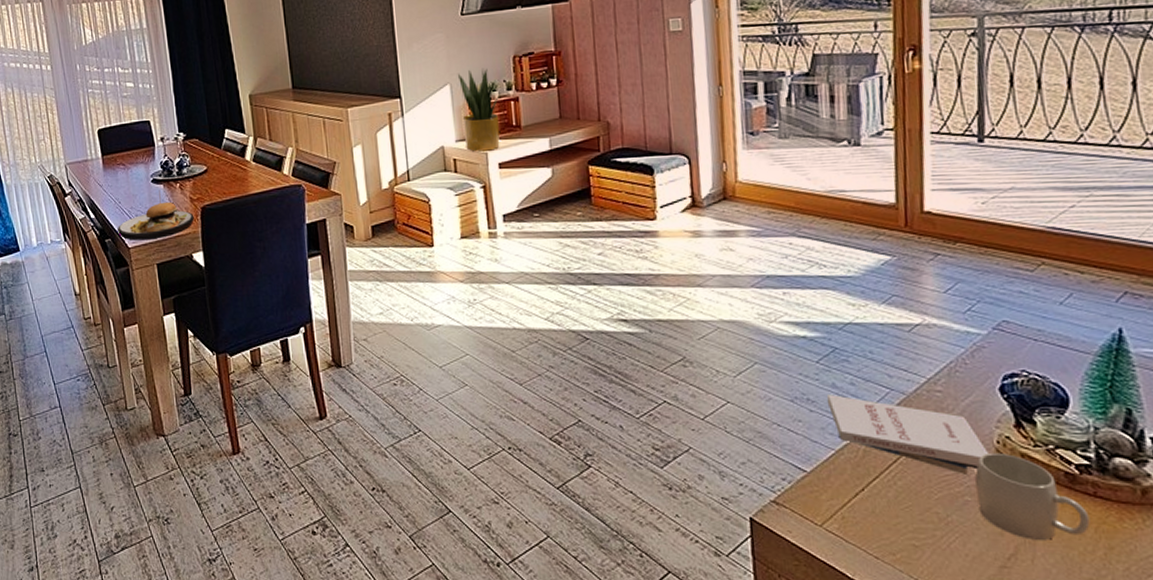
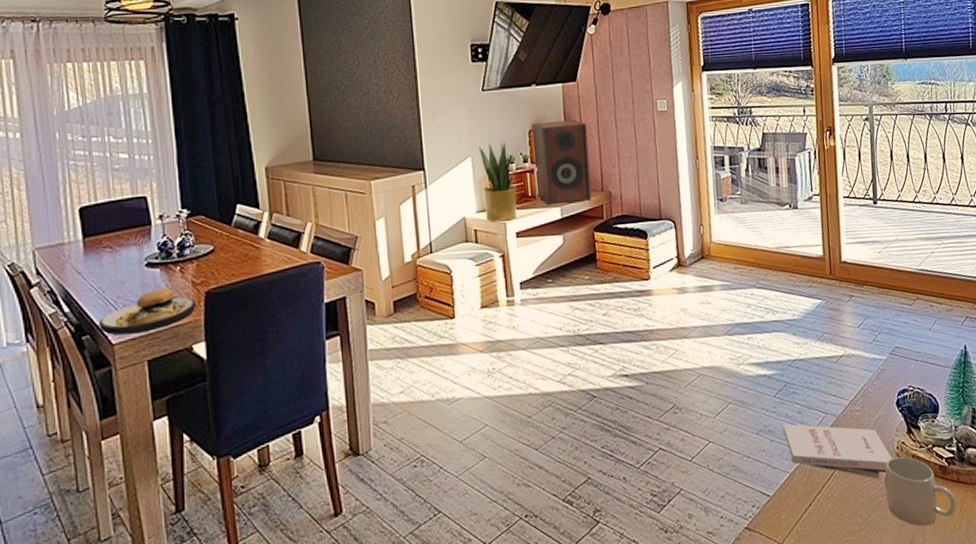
speaker: none [516,43,586,136] -> present [531,120,592,206]

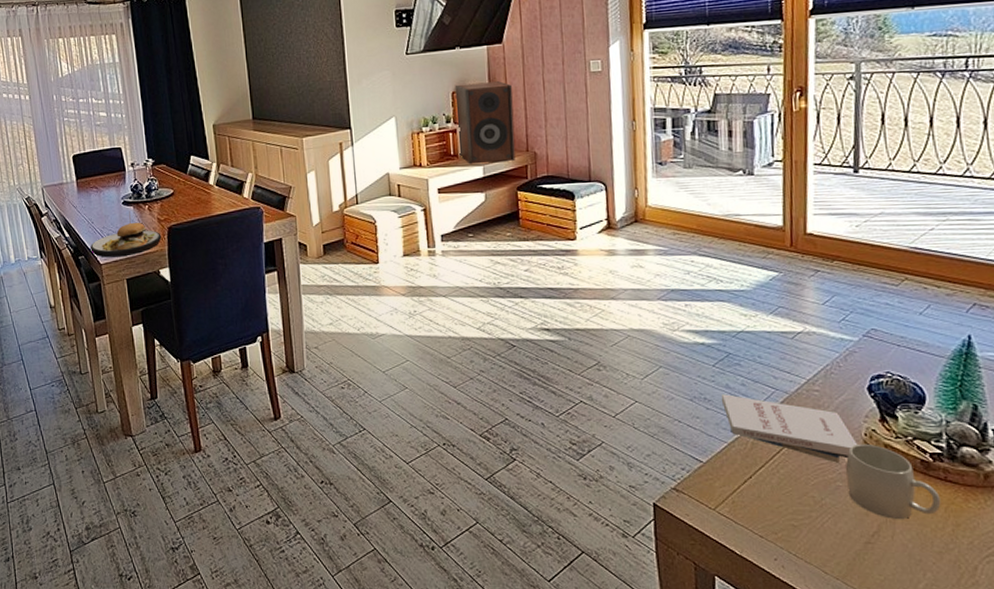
planter: present [479,141,519,222] -> none [403,102,441,178]

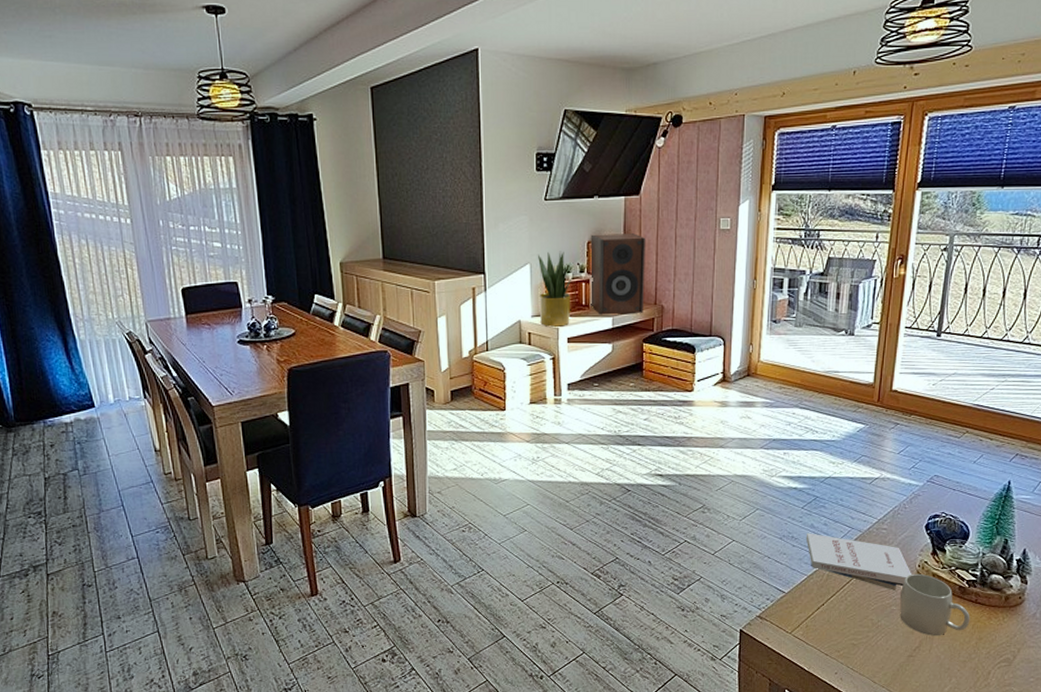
plate: present [90,211,162,258] -> none [201,351,281,399]
planter: none [403,102,441,178] -> present [538,251,575,327]

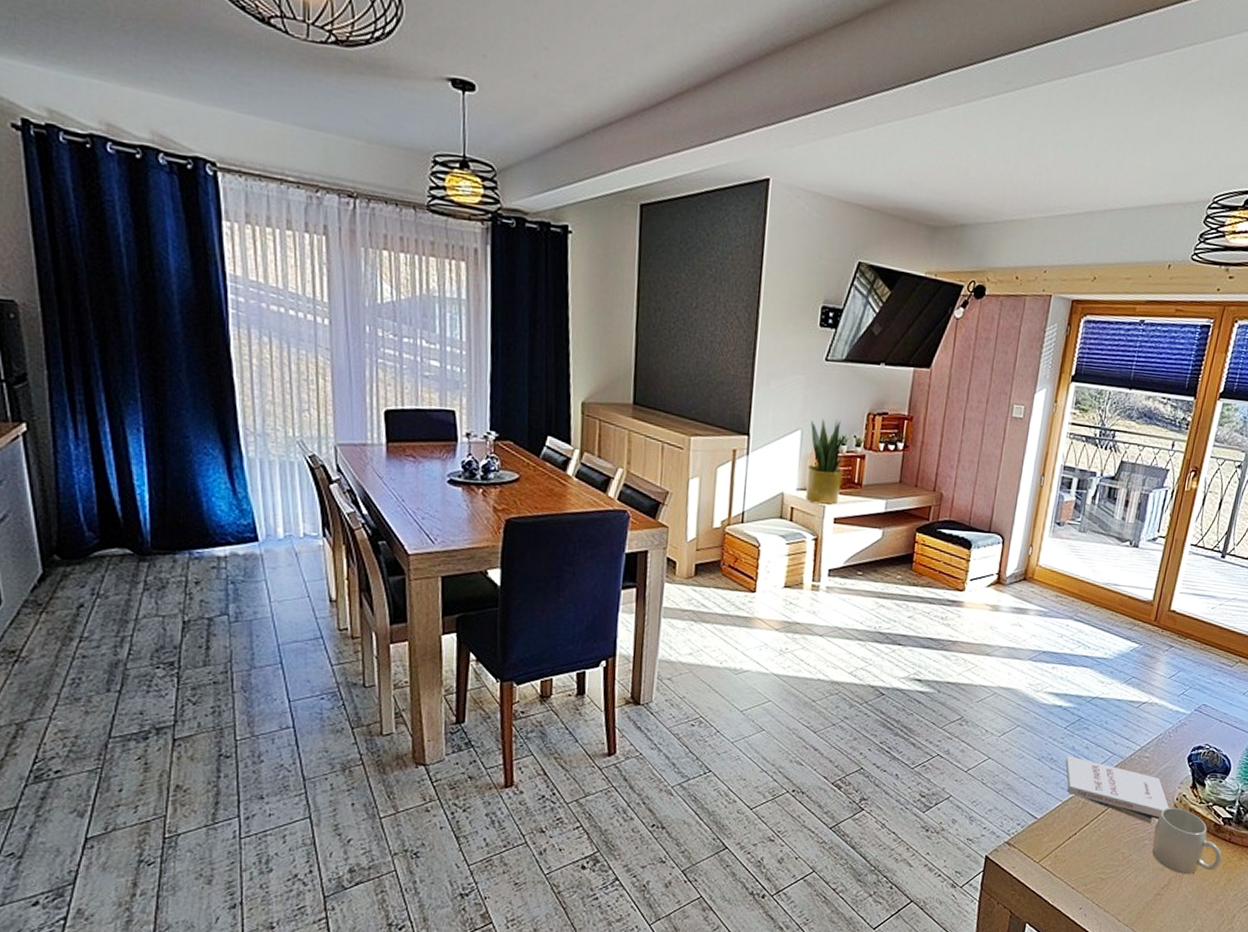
speaker: present [589,233,646,315] -> none [862,405,932,499]

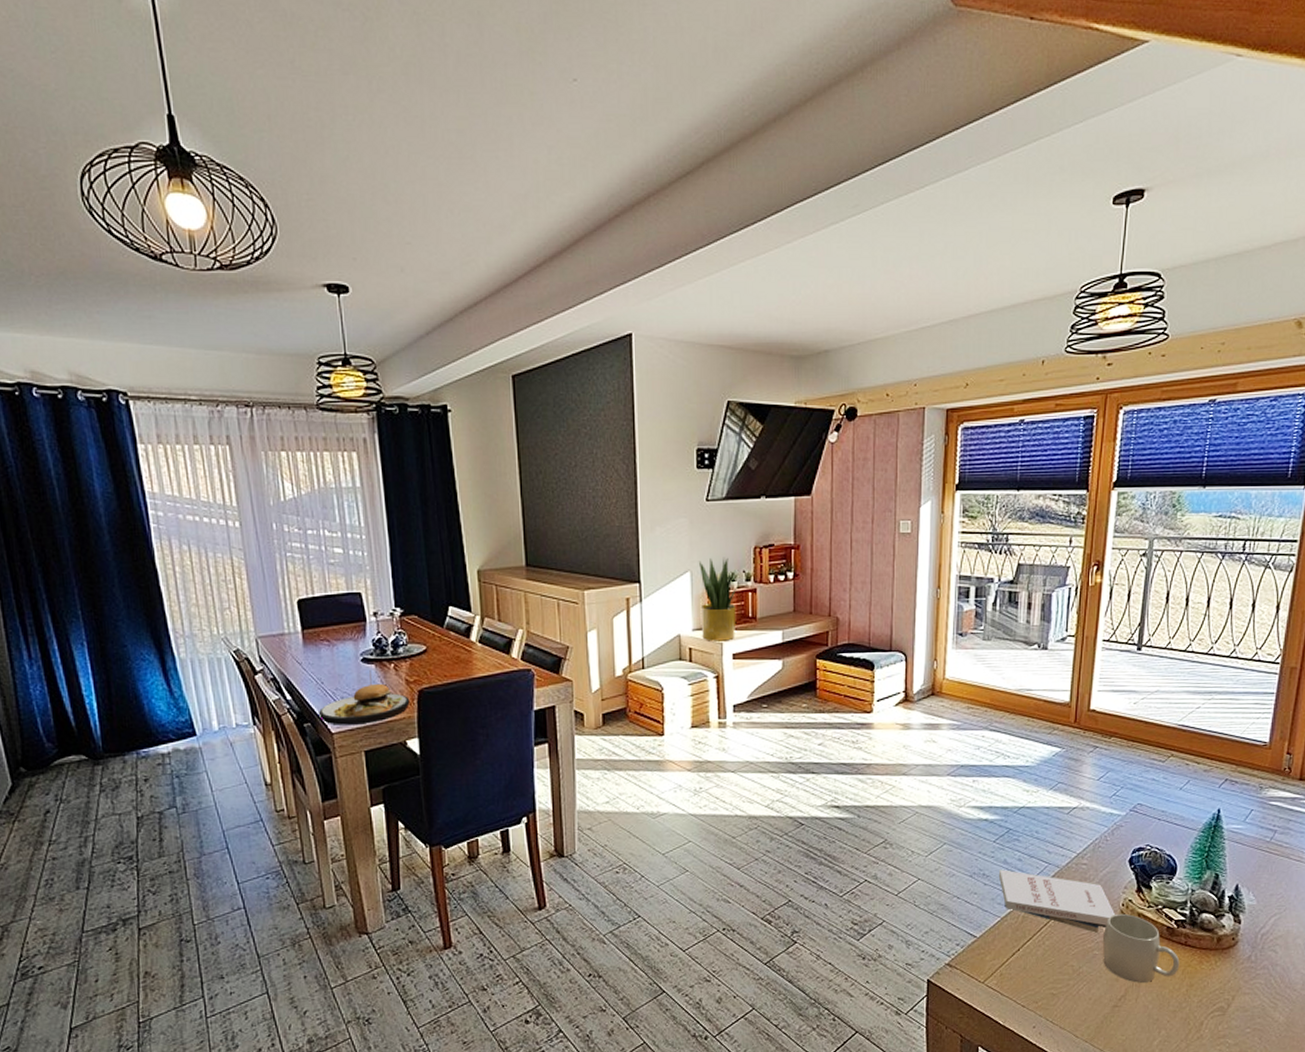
plate: none [396,493,496,548] -> present [319,670,410,725]

